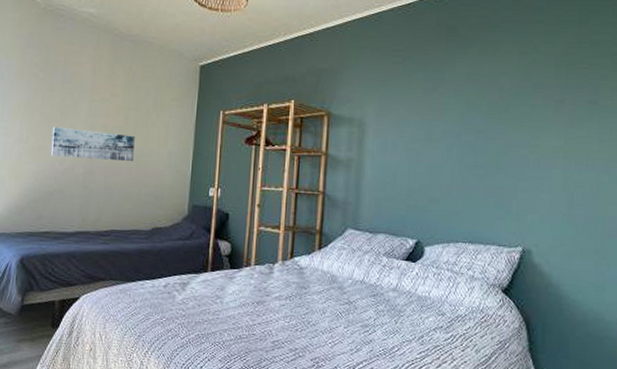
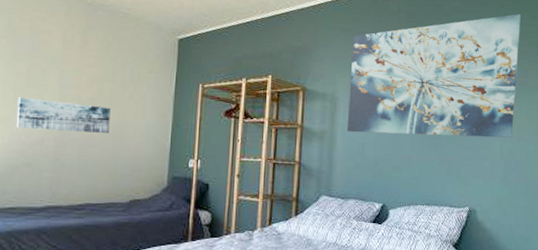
wall art: none [376,20,590,168] -> present [347,13,521,139]

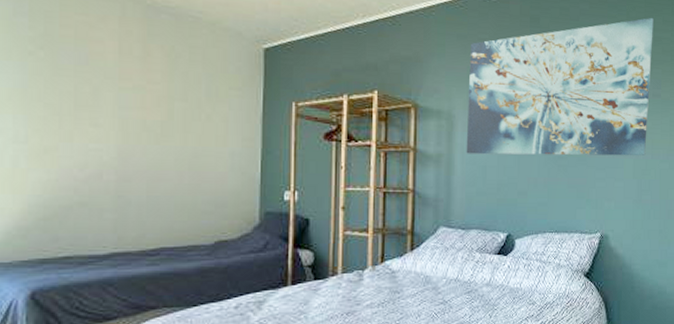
wall art: present [16,97,111,133] -> none [64,121,185,163]

